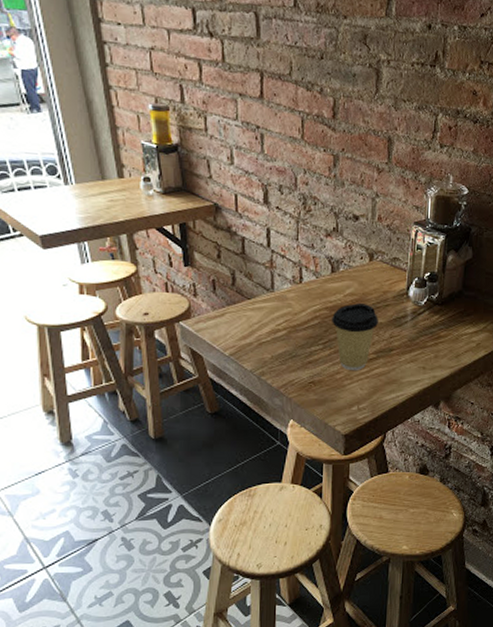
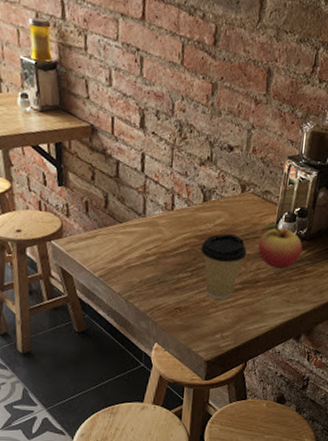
fruit: none [390,291,435,335] -> present [258,224,303,269]

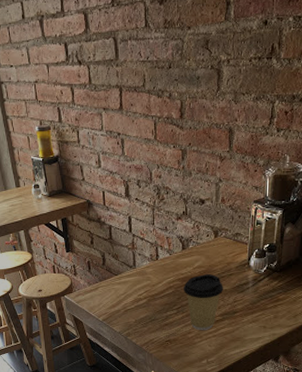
fruit: present [258,224,303,269] -> none [234,262,274,299]

